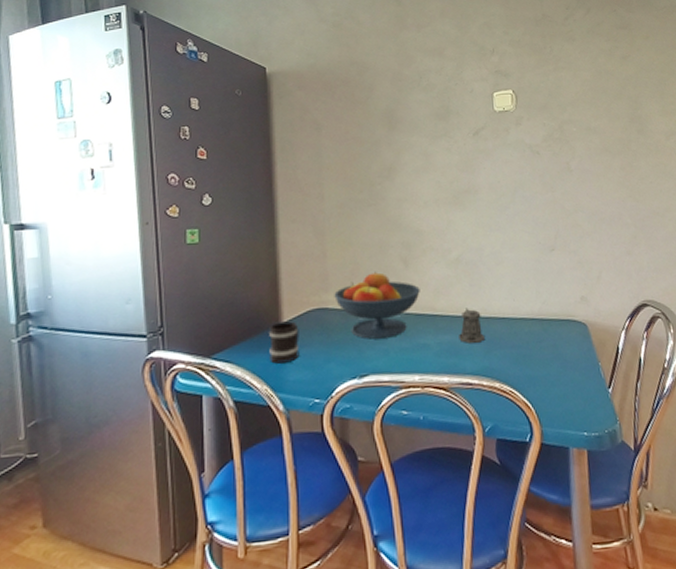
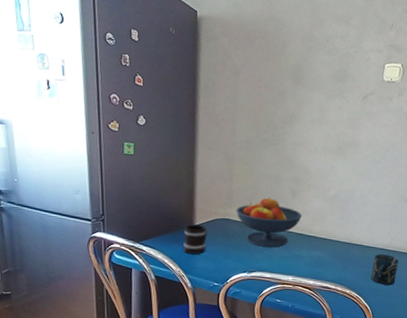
pepper shaker: present [459,308,484,343] -> none [325,234,345,260]
cup: none [523,325,559,369] -> present [371,254,398,285]

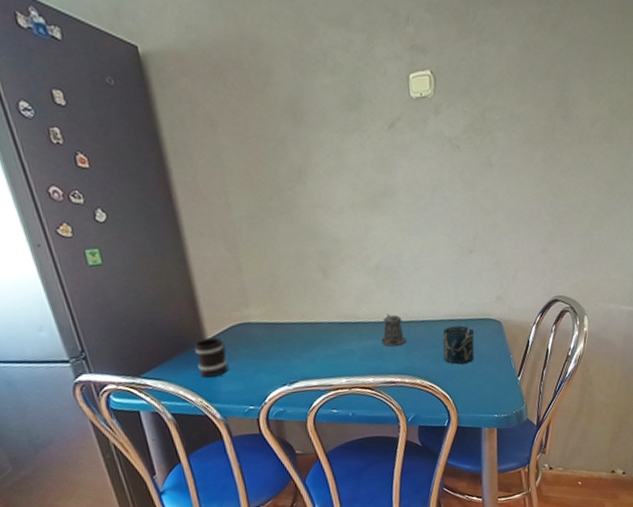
fruit bowl: present [236,197,302,248] -> none [255,283,342,350]
pepper shaker: none [325,234,345,260] -> present [381,314,406,347]

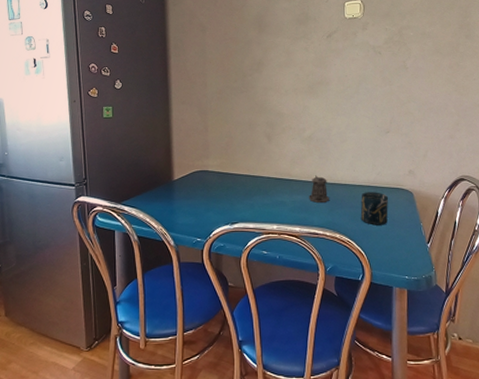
mug: present [194,337,229,378] -> none [164,179,186,210]

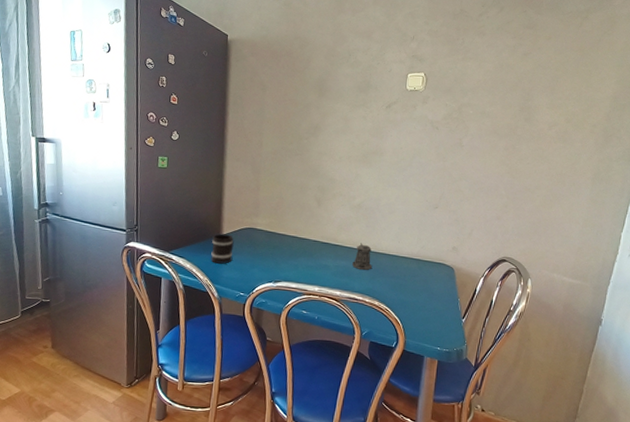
mug: none [164,179,186,210] -> present [211,233,234,264]
cup: present [360,192,388,225] -> none [400,264,429,297]

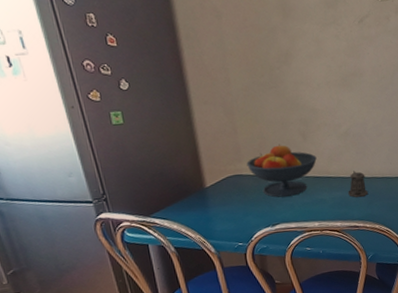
mug: present [211,233,234,264] -> none [196,186,223,219]
fruit bowl: none [262,206,327,257] -> present [246,144,317,198]

